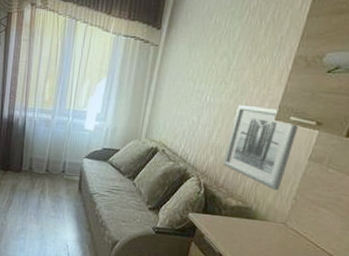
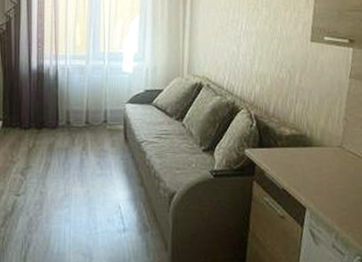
wall art: present [223,104,300,191] -> none [269,29,334,113]

